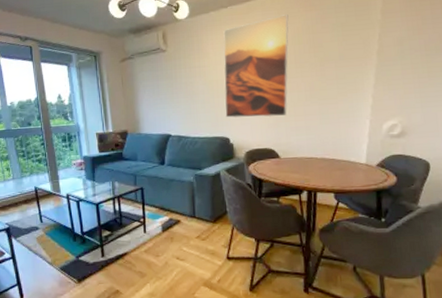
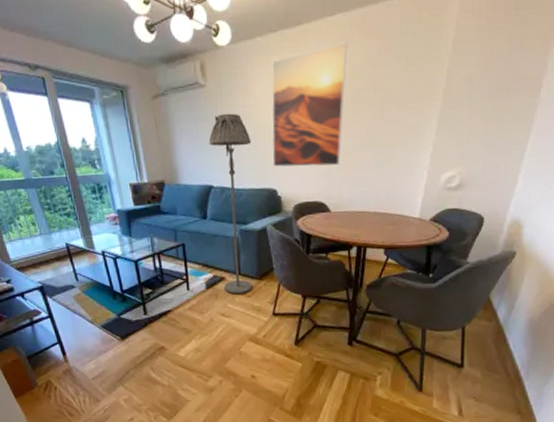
floor lamp: none [168,72,207,238] -> present [208,113,253,295]

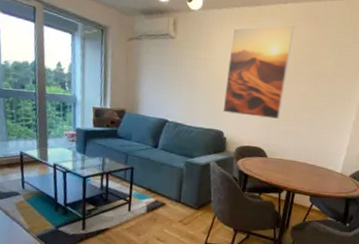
floor lamp: present [208,113,253,295] -> none [163,62,207,221]

